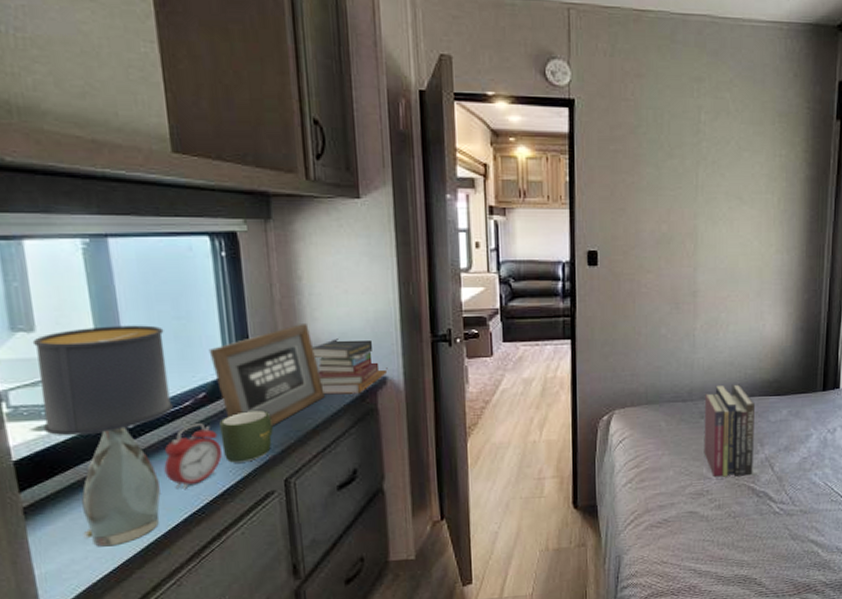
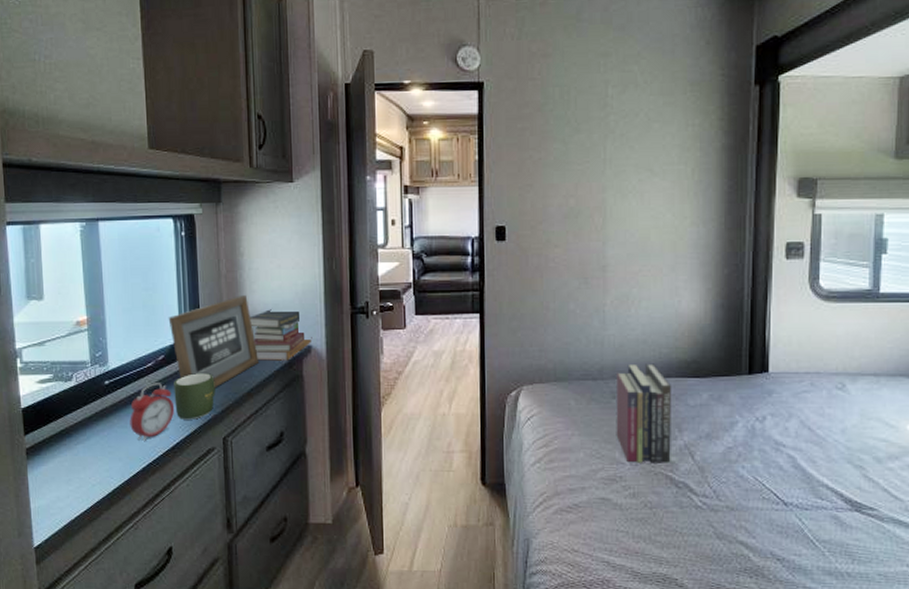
table lamp: present [32,325,173,547] -> none [41,295,139,488]

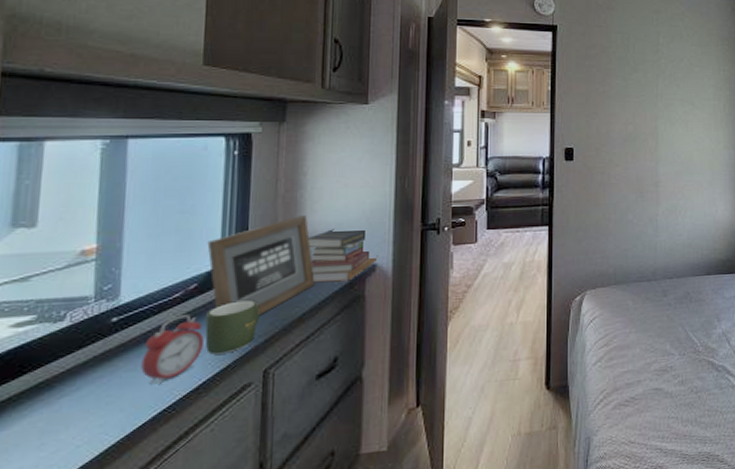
books: present [616,363,672,463] -> none [666,264,712,353]

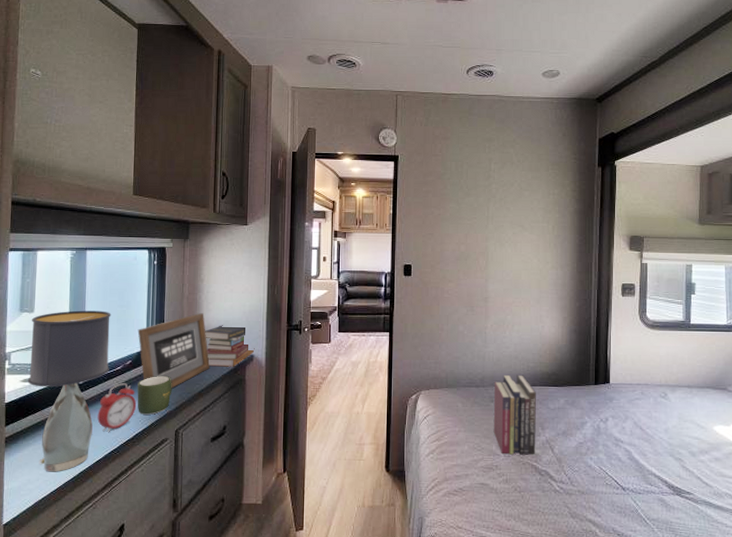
table lamp: none [21,219,167,453] -> present [27,310,111,472]
books: none [666,264,712,353] -> present [493,375,537,455]

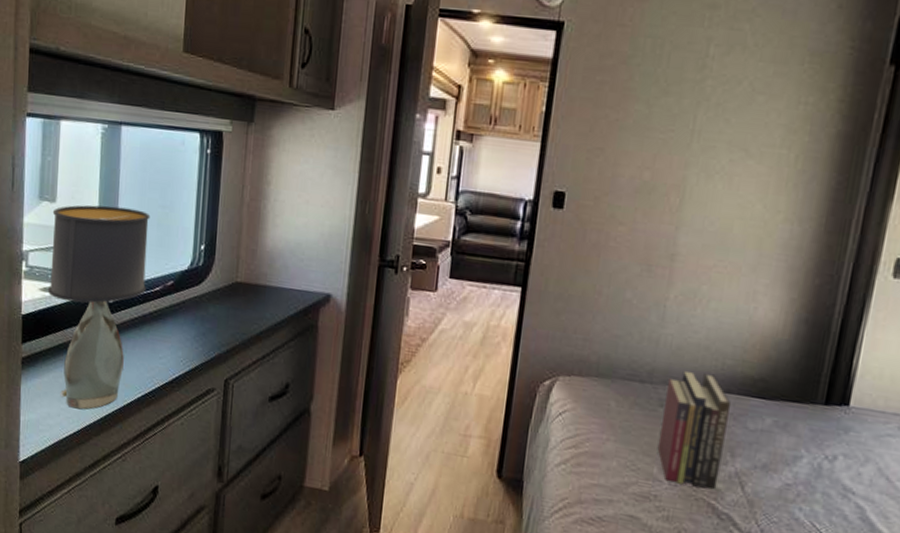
alarm clock: present [97,383,136,432] -> none [130,309,177,370]
picture frame: present [137,313,210,389] -> none [182,228,273,325]
mug: present [137,376,172,415] -> none [178,305,224,356]
books: present [205,325,255,367] -> none [268,248,333,308]

